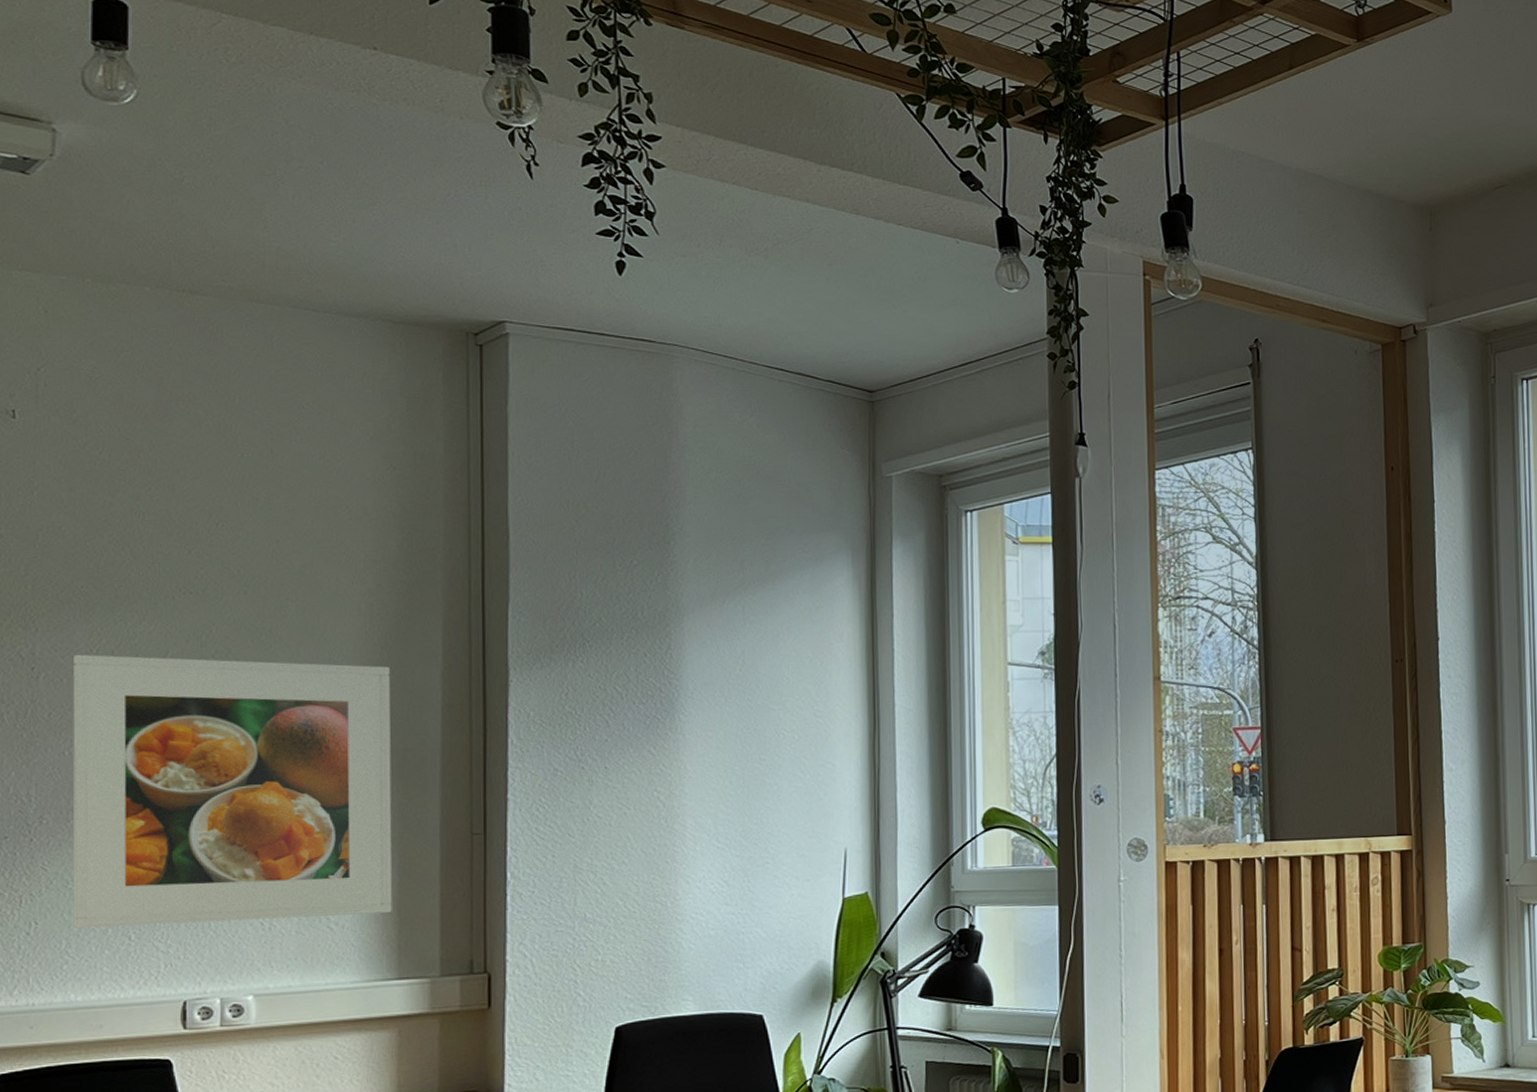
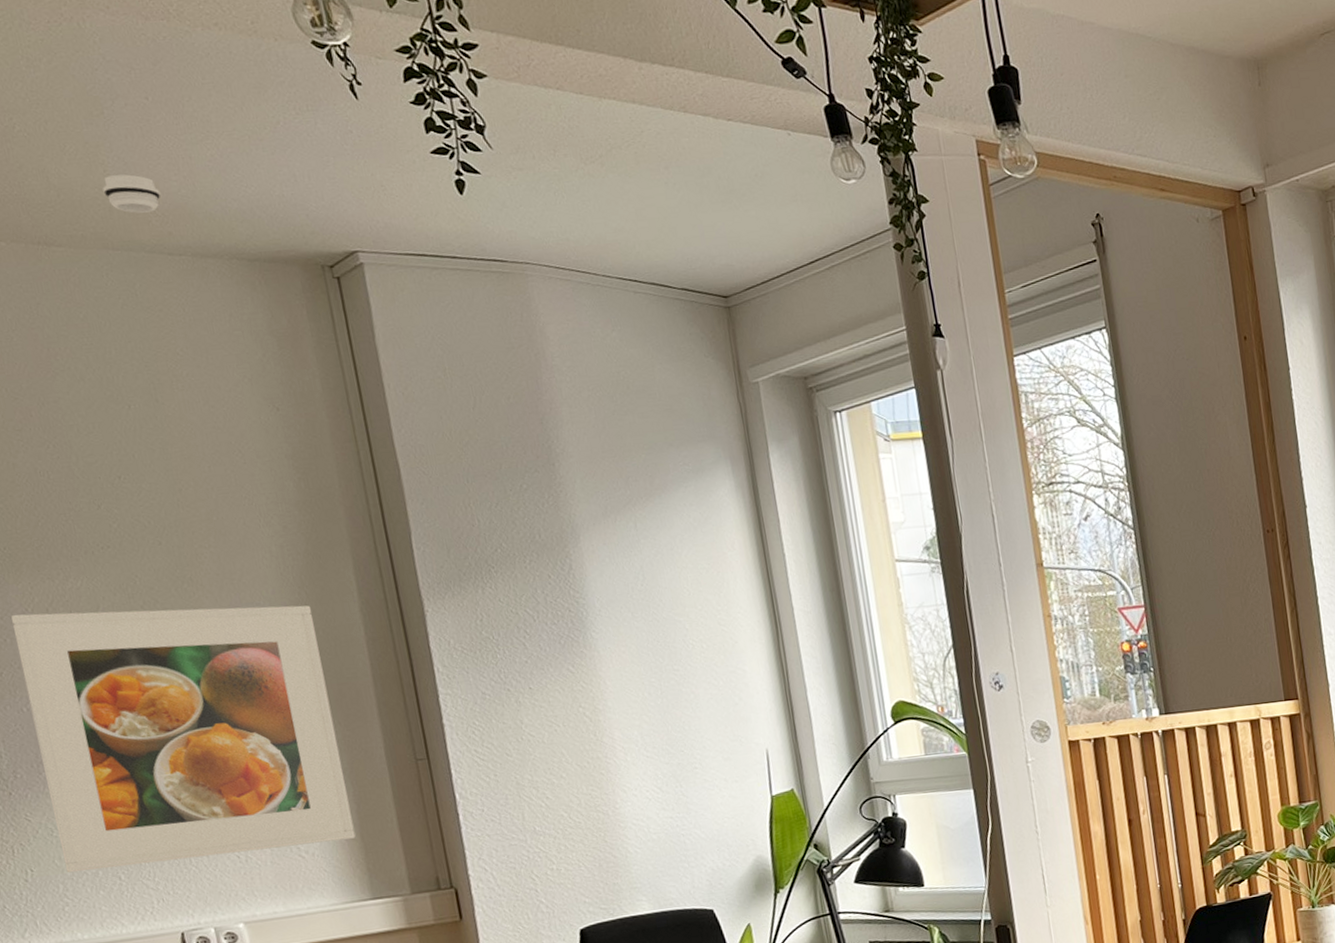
smoke detector: none [260,232,317,269] -> present [102,174,161,213]

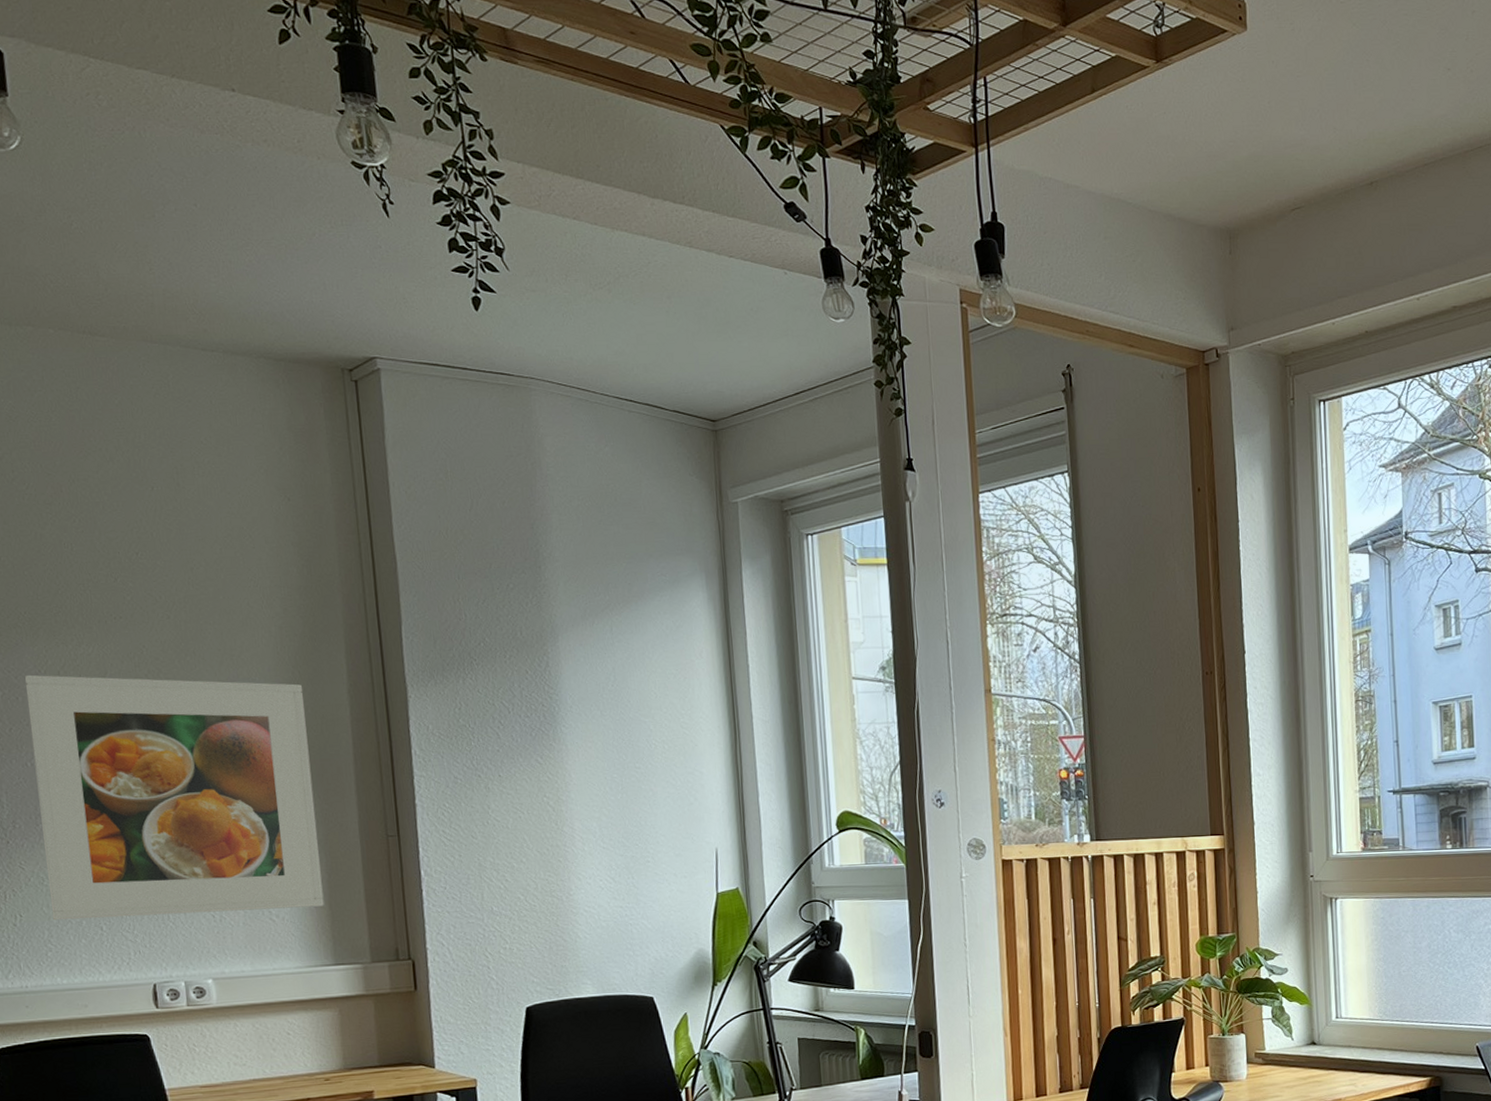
smoke detector: present [102,174,161,213] -> none [147,274,200,310]

